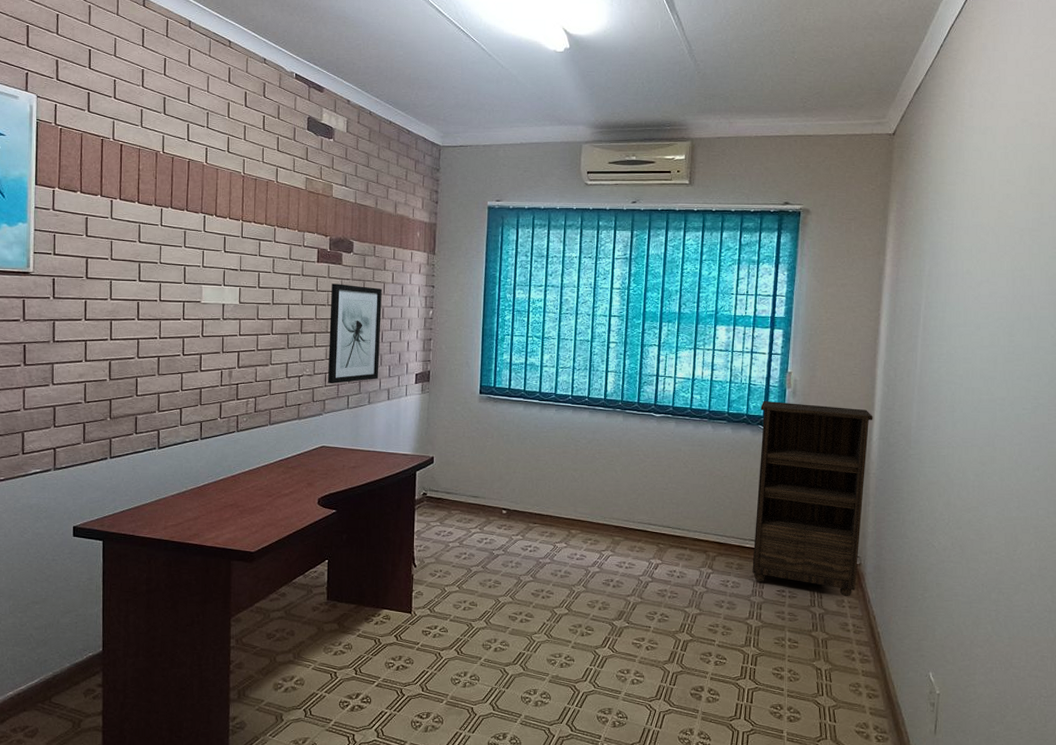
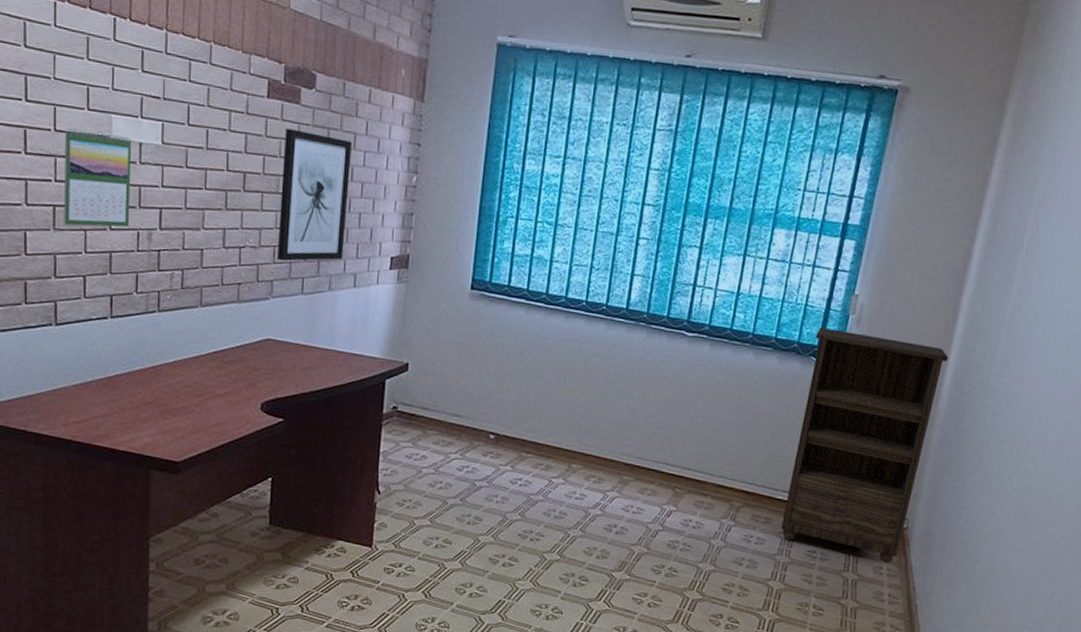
calendar: none [166,298,217,371] -> present [64,128,132,228]

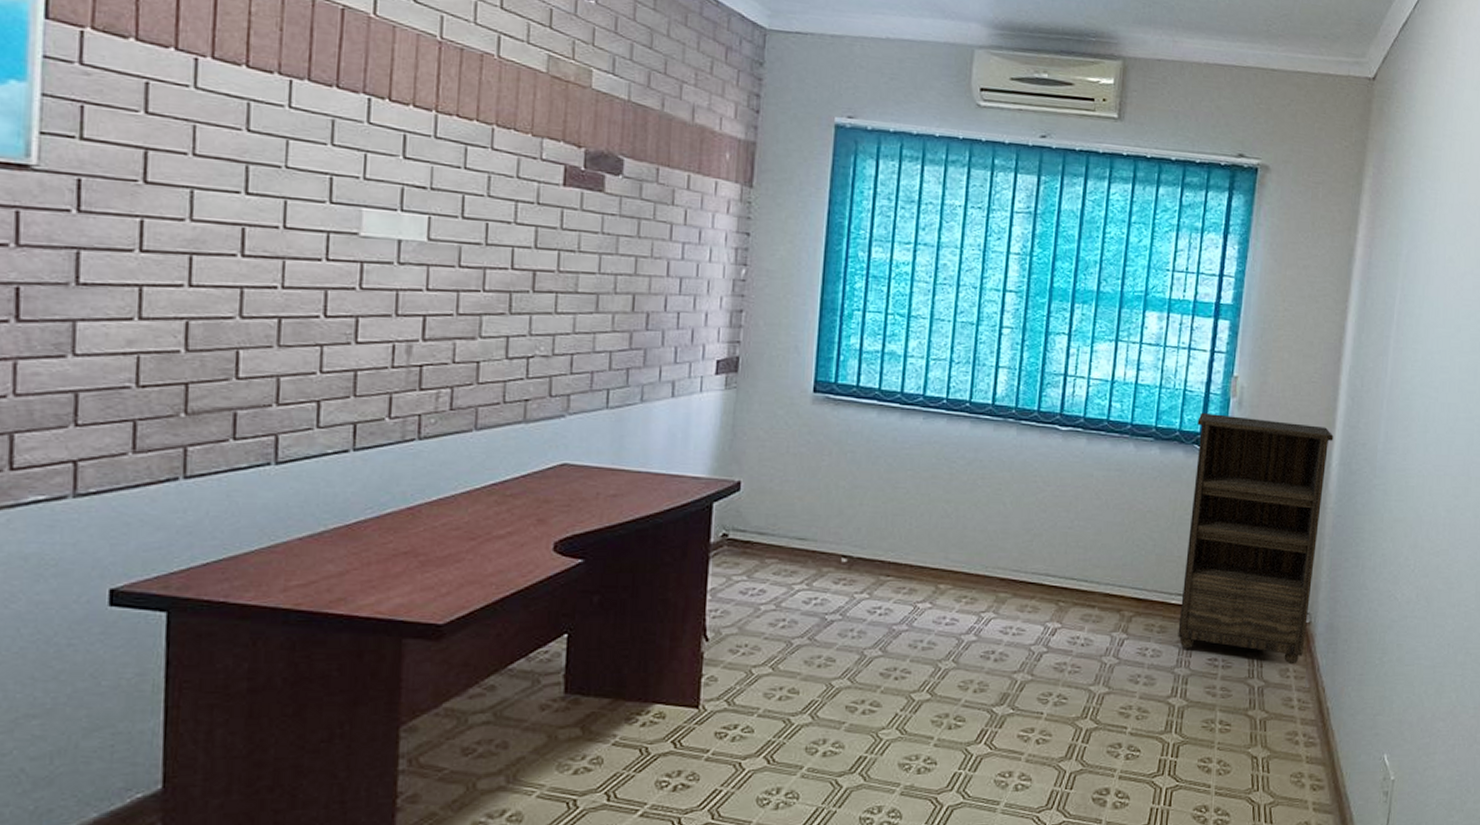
calendar: present [64,128,132,228] -> none [292,225,388,341]
wall art: present [276,128,352,261] -> none [574,219,667,371]

